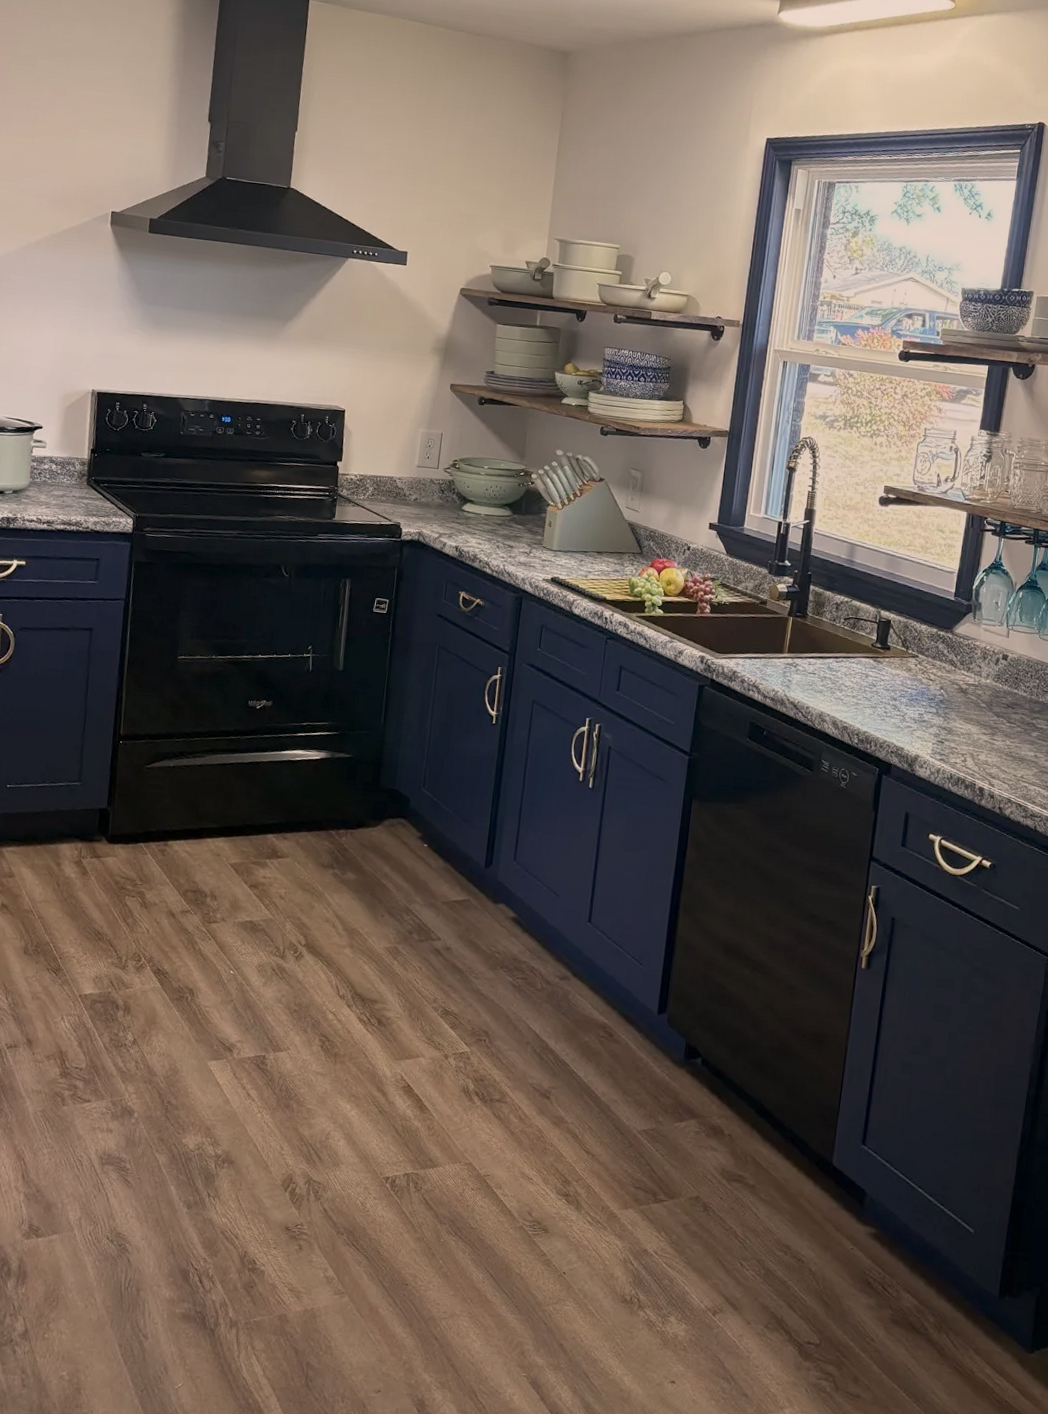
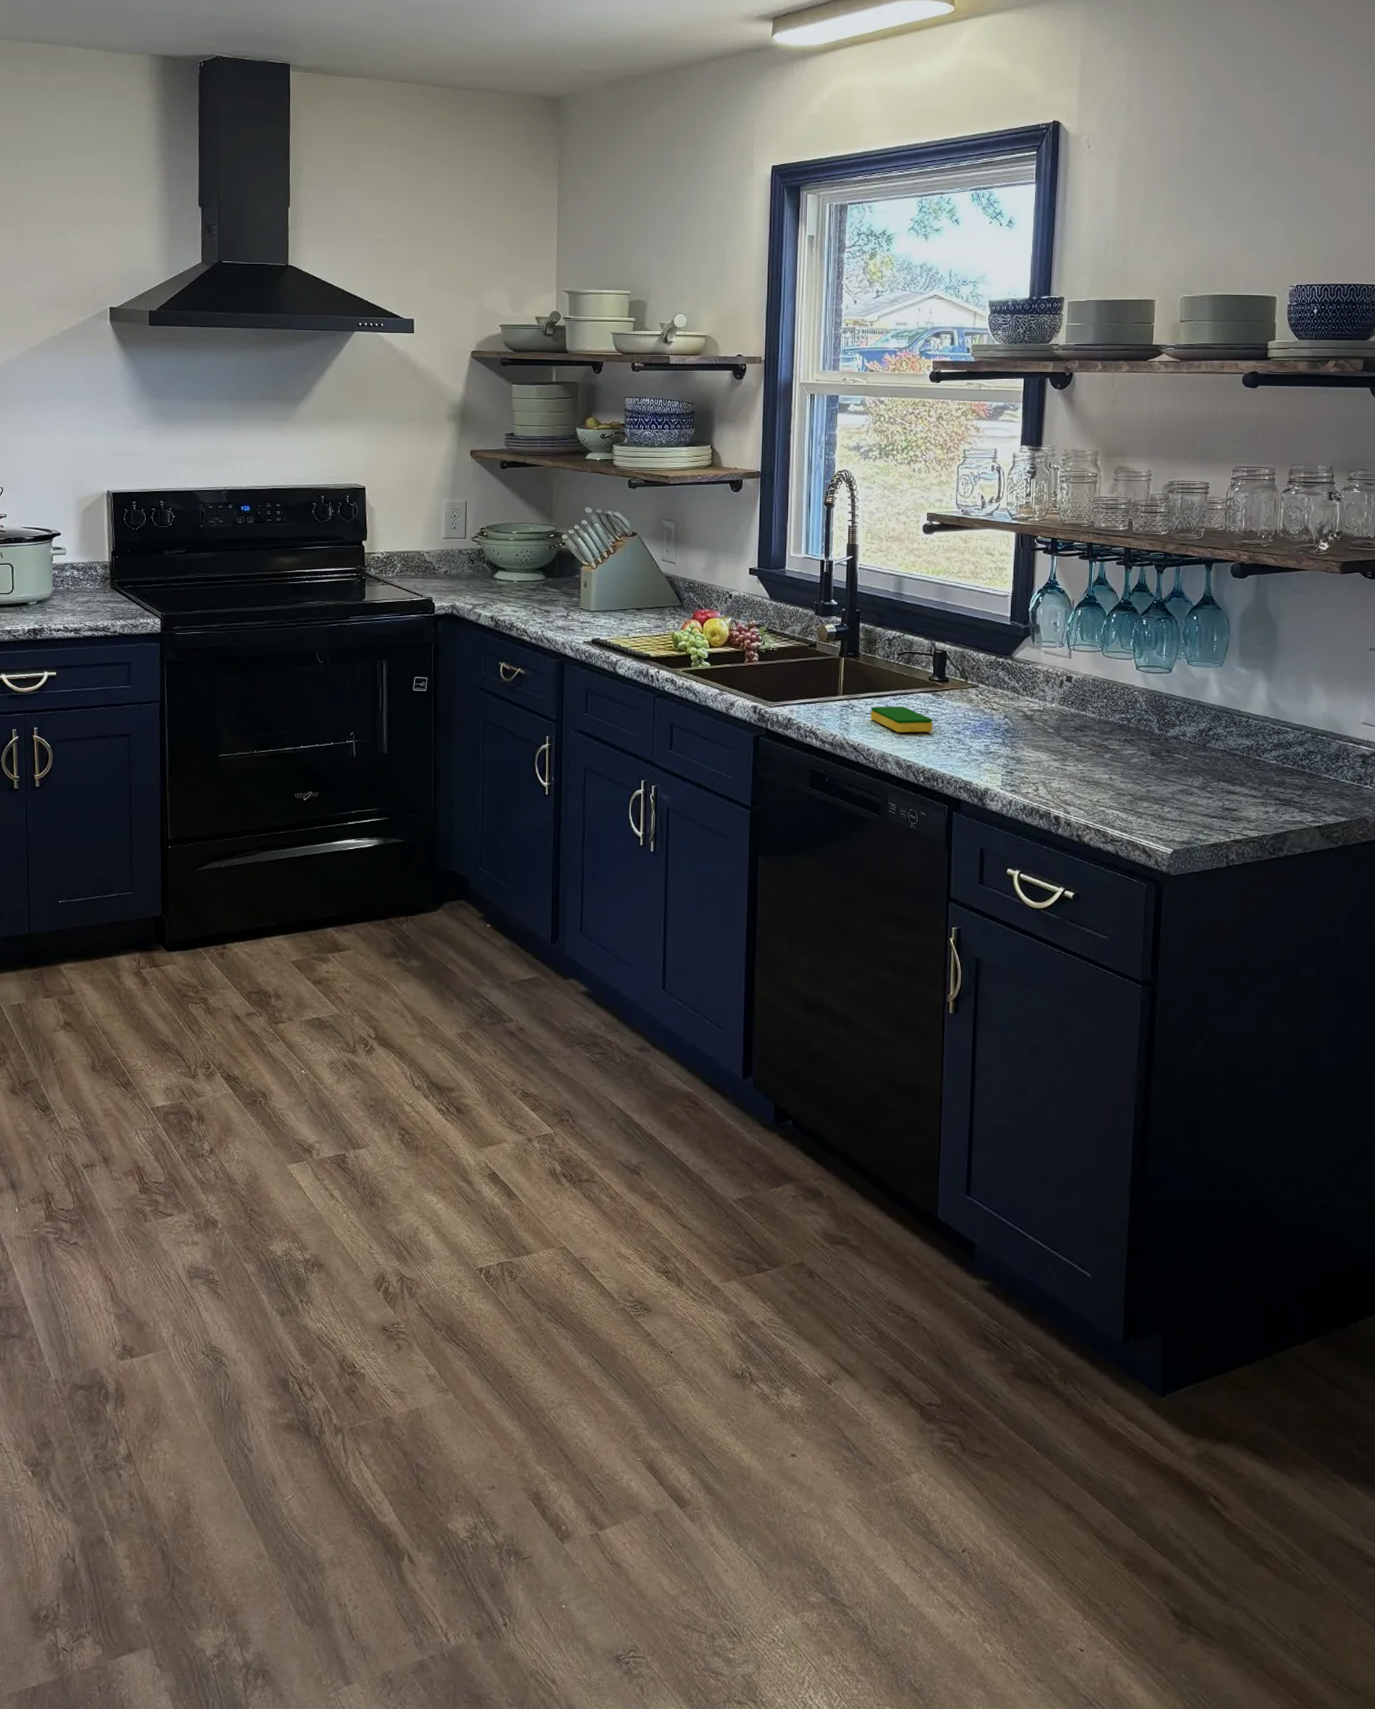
dish sponge: none [812,667,872,696] -> present [870,706,933,733]

